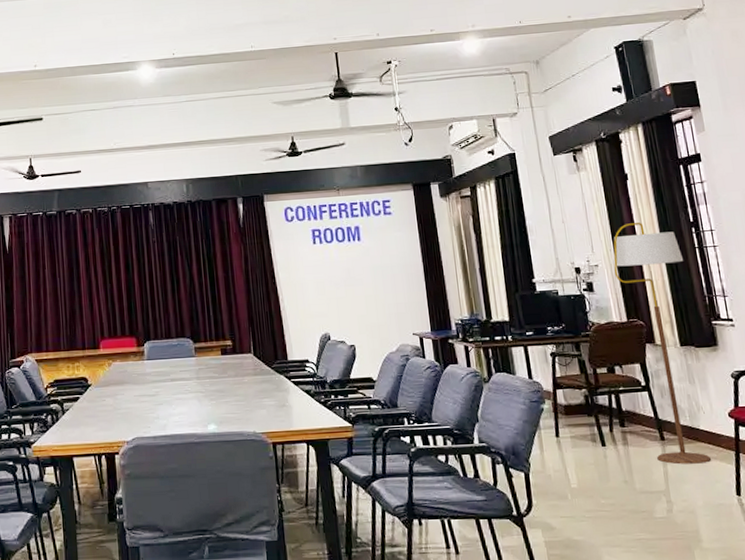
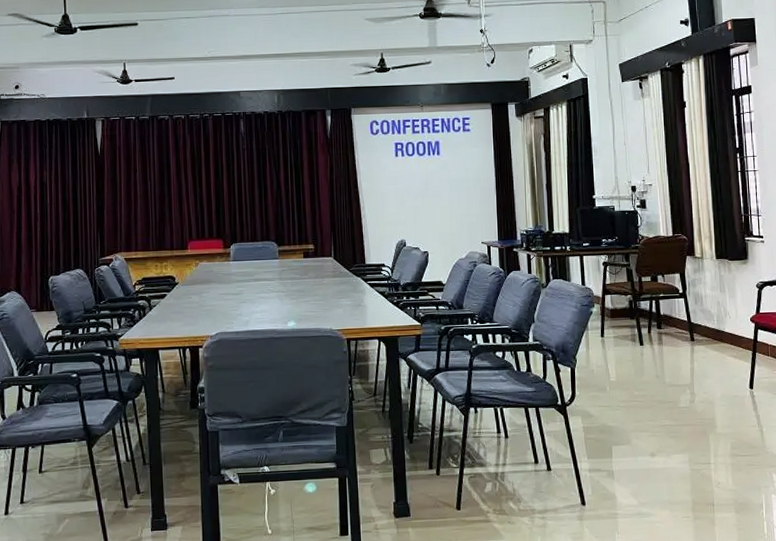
floor lamp: present [613,223,712,465] -> none [665,147,732,362]

